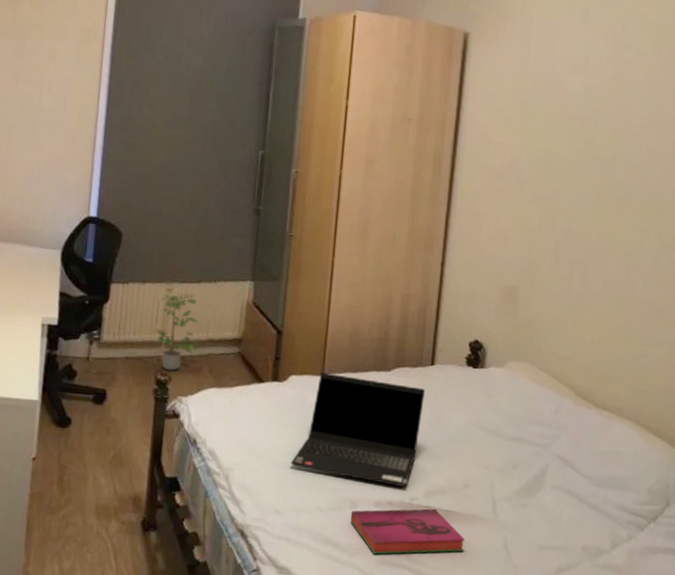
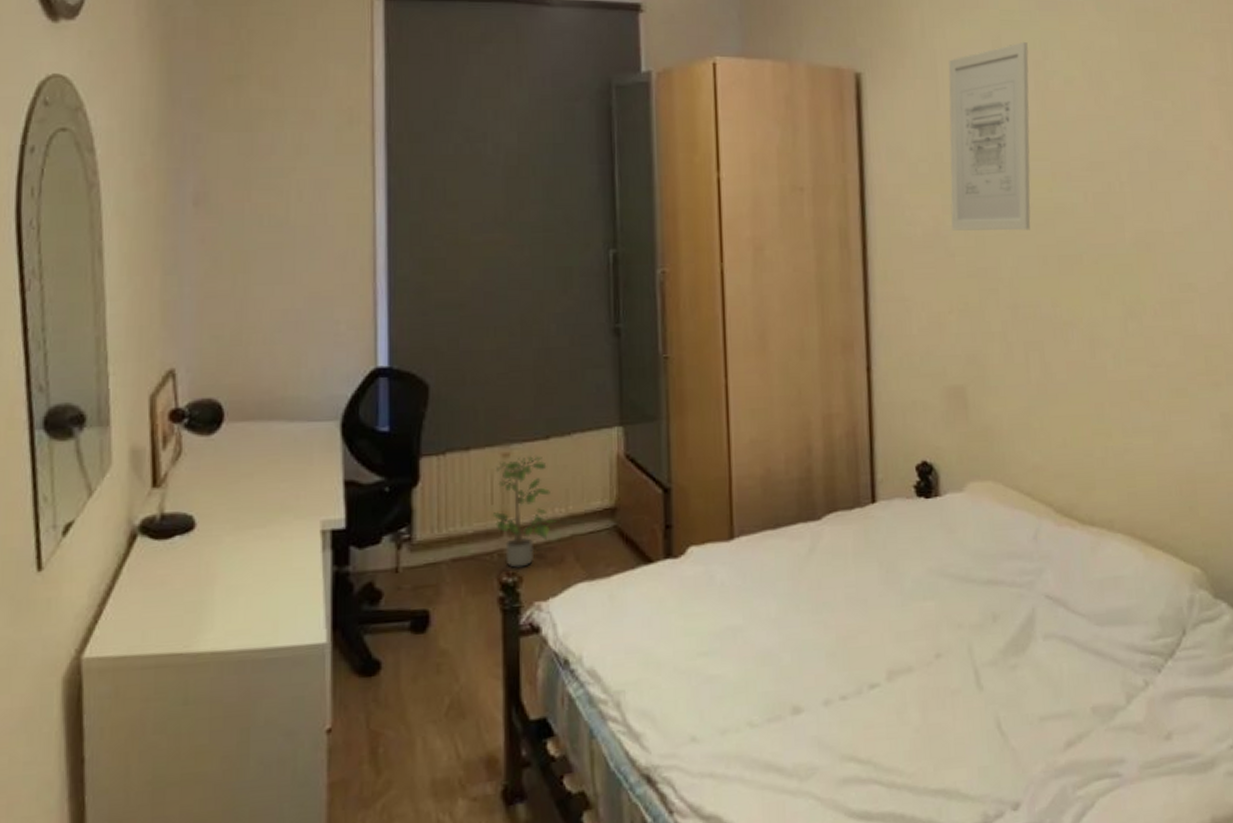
laptop computer: present [291,373,425,487] -> none [704,535,870,673]
hardback book: present [350,509,466,555] -> none [793,694,947,772]
wall art: none [525,18,611,172] -> present [948,42,1031,231]

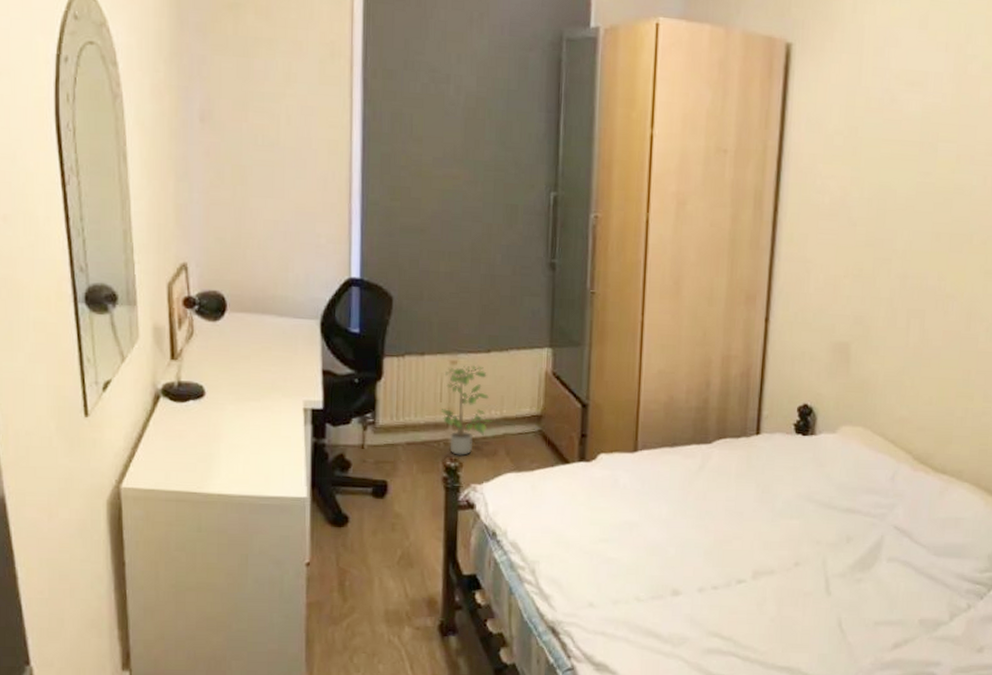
wall art: present [948,42,1031,231] -> none [857,24,953,208]

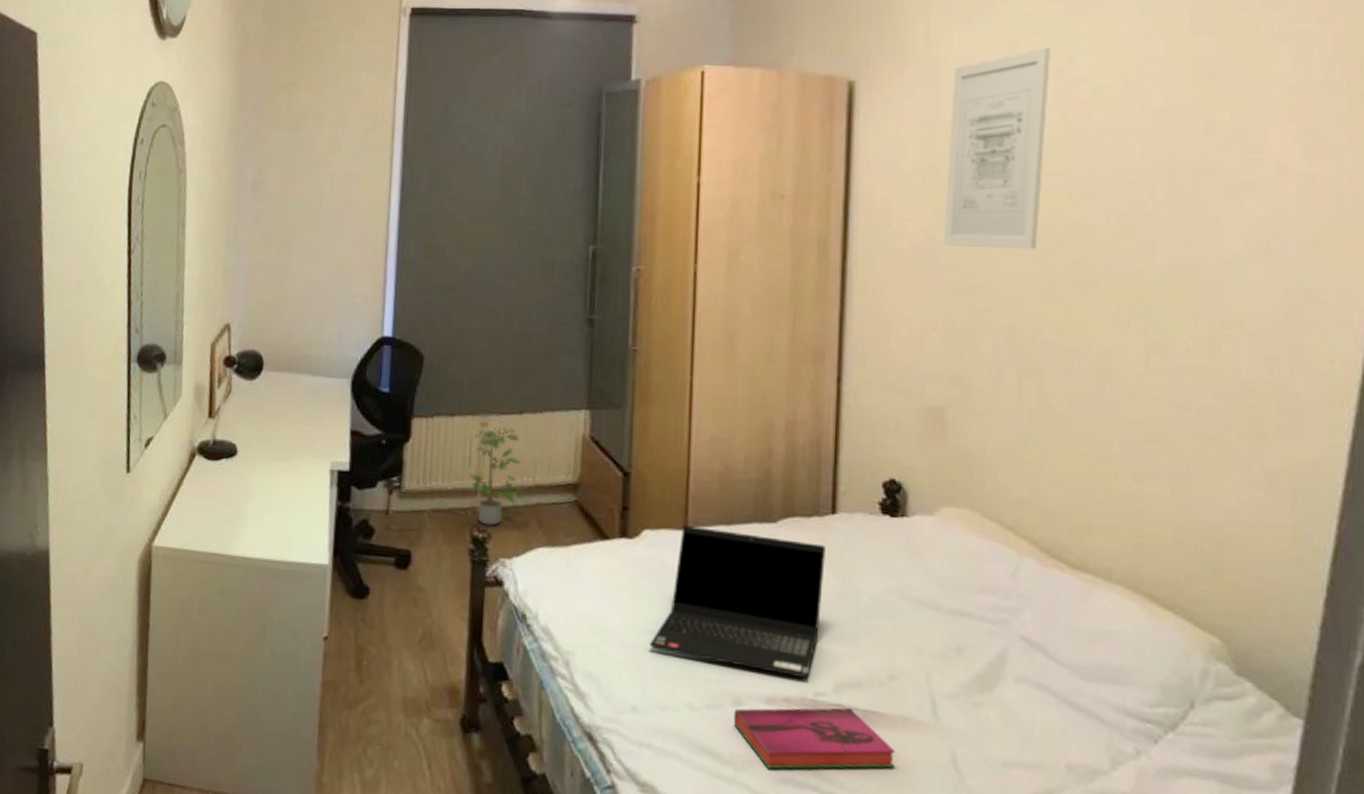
laptop computer: none [604,449,750,569] -> present [650,526,825,678]
hardback book: none [672,591,797,643] -> present [733,708,896,770]
wall art: none [857,24,953,208] -> present [944,48,1050,250]

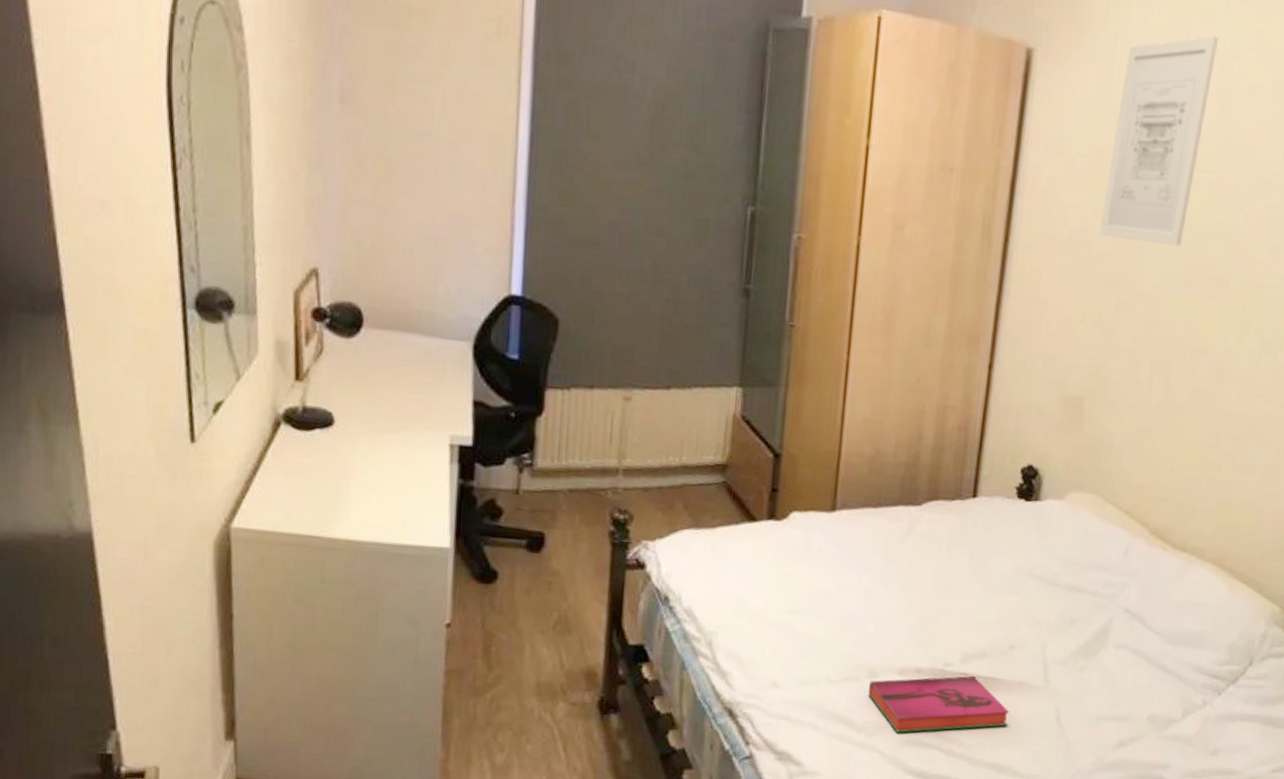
potted plant: present [469,427,528,526] -> none [610,402,673,507]
laptop computer: present [650,526,825,678] -> none [793,508,964,650]

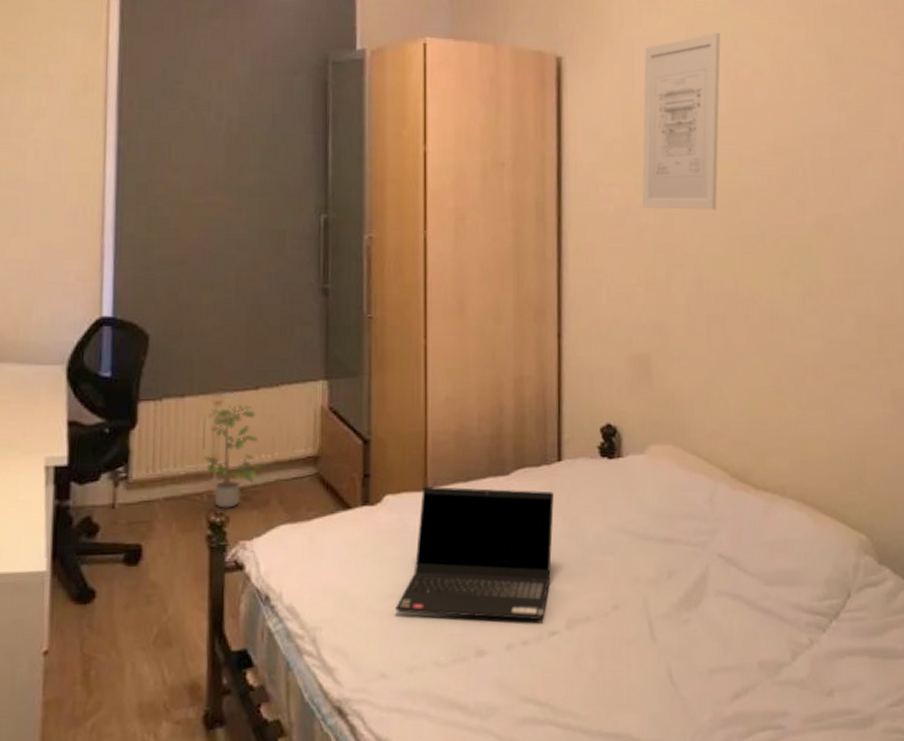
potted plant: none [610,402,673,507] -> present [203,405,266,508]
laptop computer: none [793,508,964,650] -> present [396,487,554,620]
hardback book: present [868,676,1010,733] -> none [477,642,622,712]

